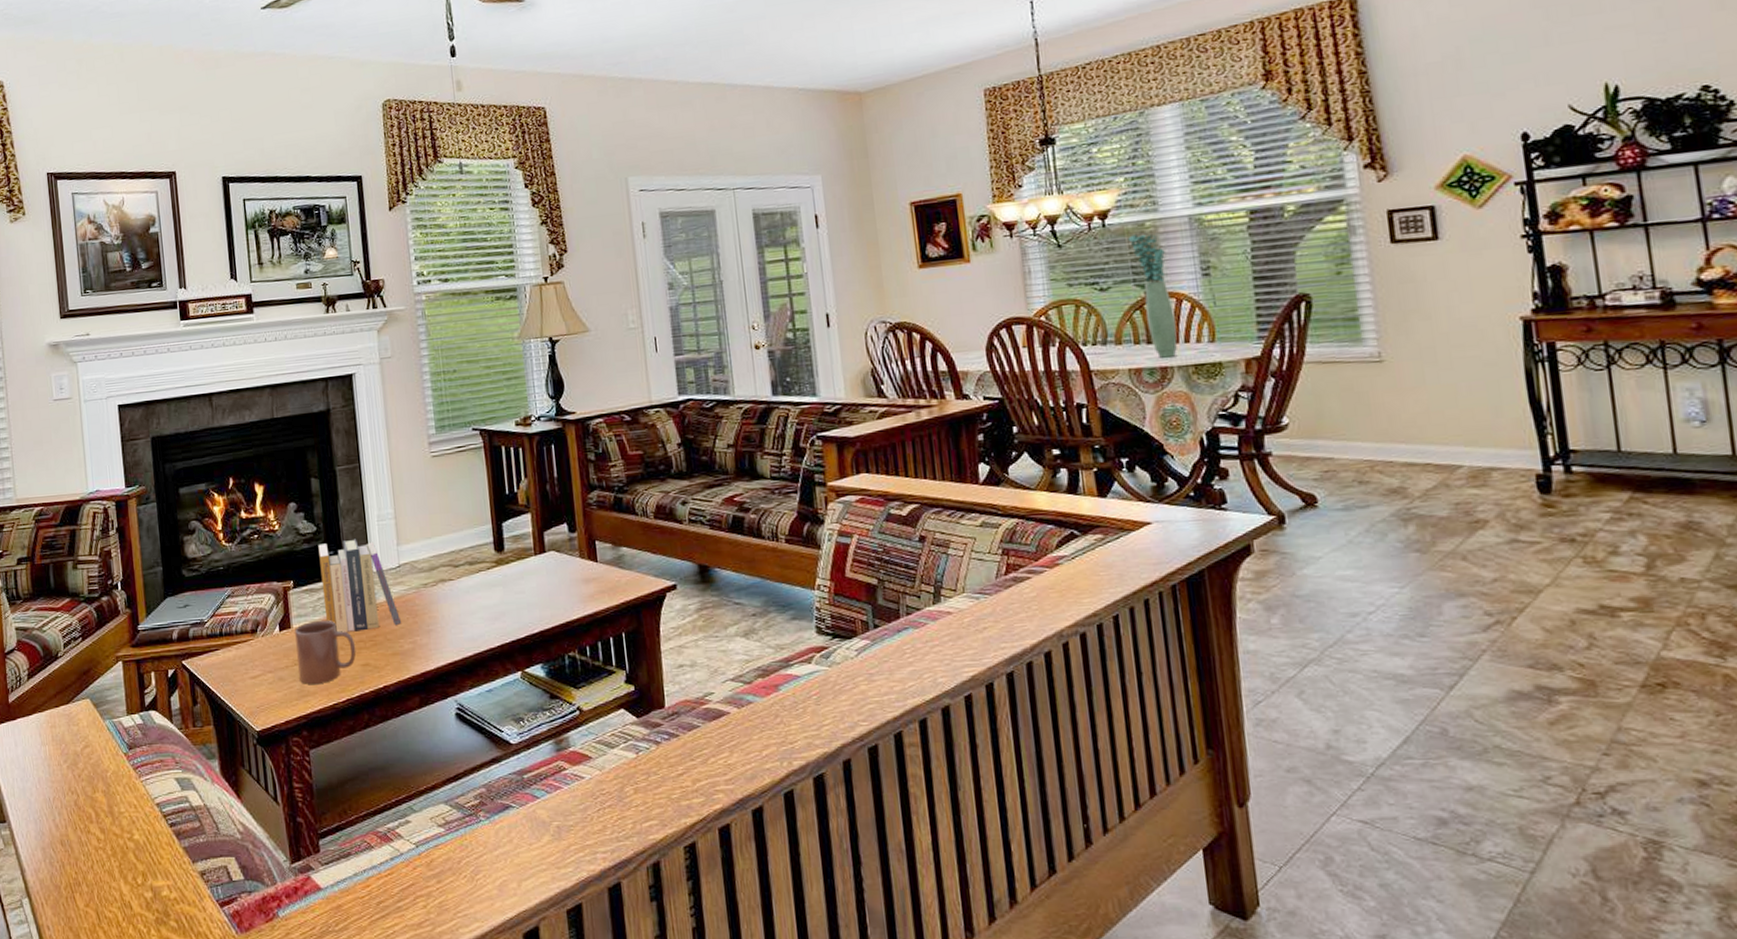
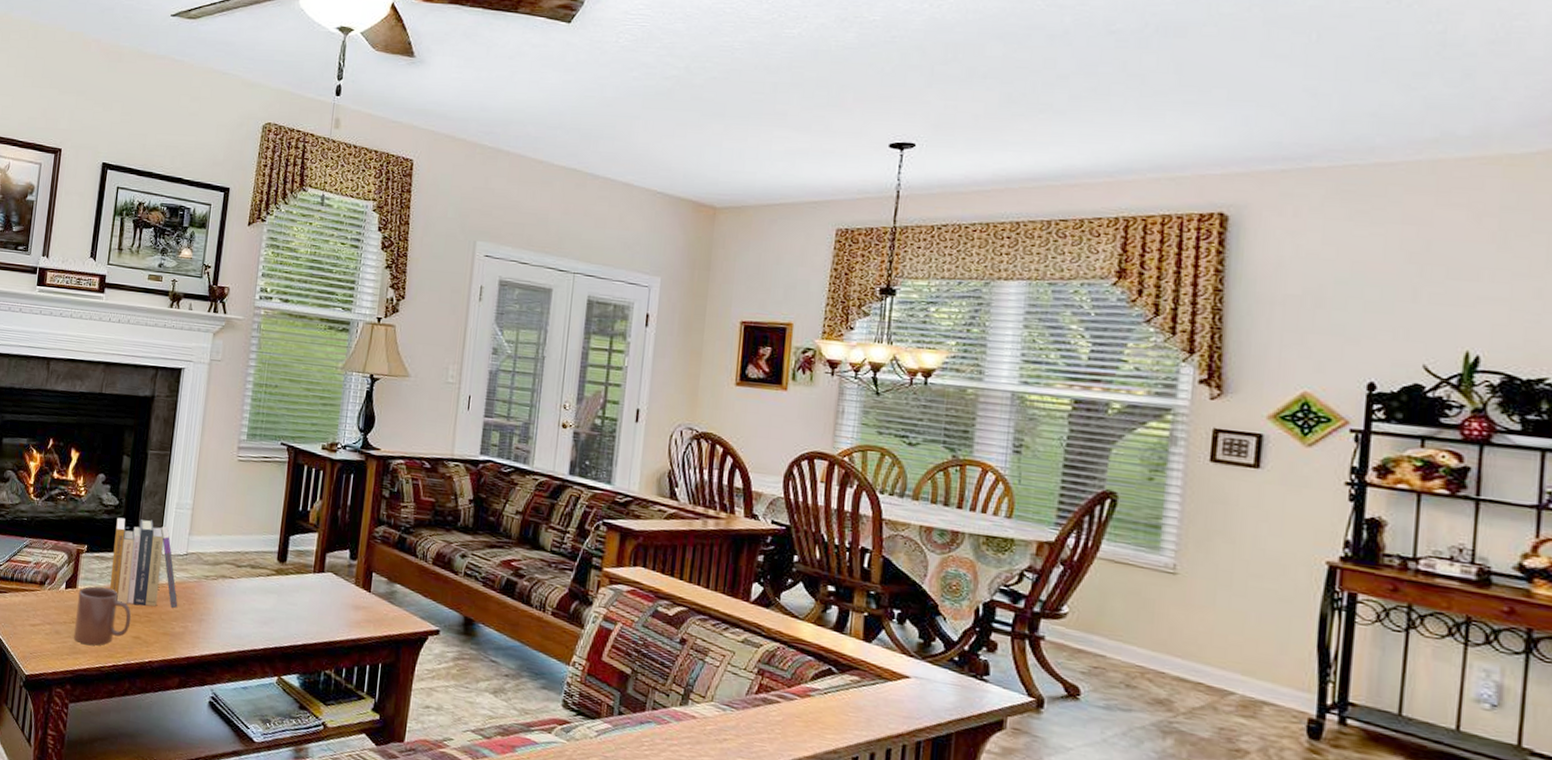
vase: present [1127,230,1178,358] -> none [946,393,981,524]

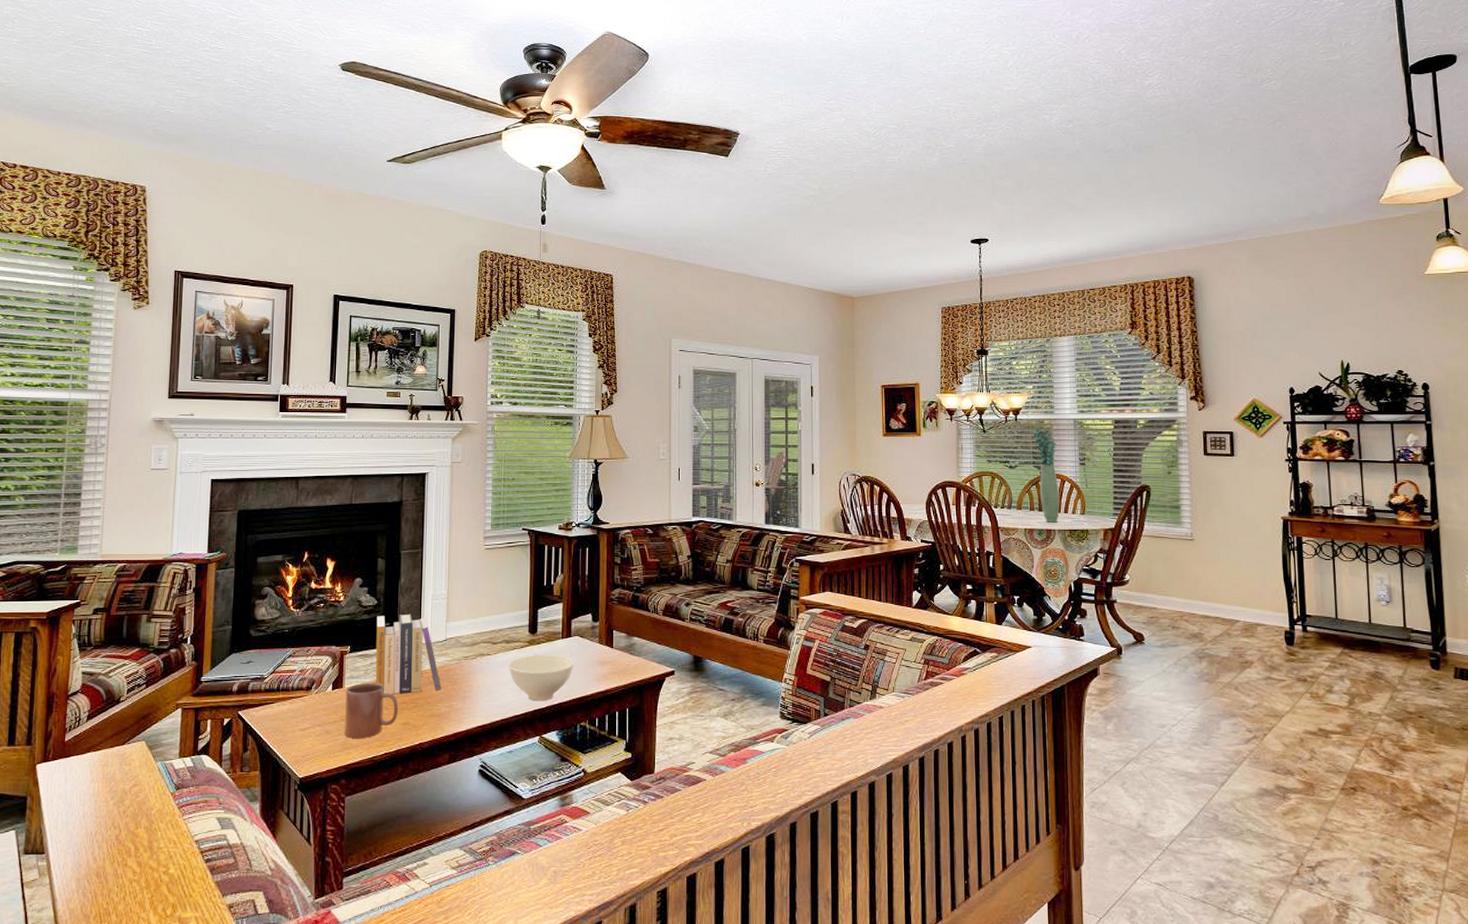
bowl: none [250,585,326,639] -> present [507,654,575,701]
vase: none [946,393,981,524] -> present [1031,425,1060,523]

